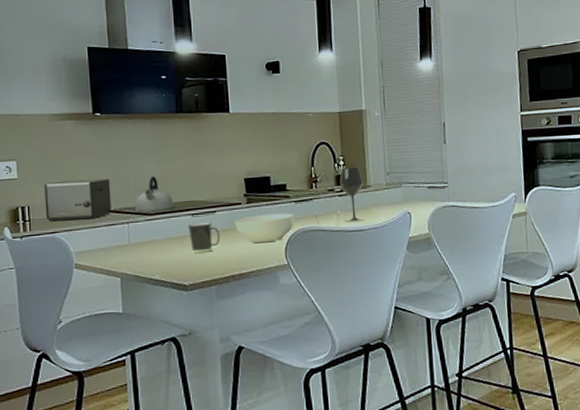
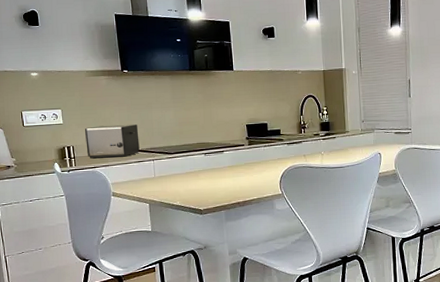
kettle: present [134,176,175,213] -> none [158,122,191,152]
mug: present [188,222,221,253] -> none [202,160,228,184]
bowl: present [234,213,295,244] -> none [239,153,288,177]
wineglass: present [339,167,365,223] -> none [323,116,344,161]

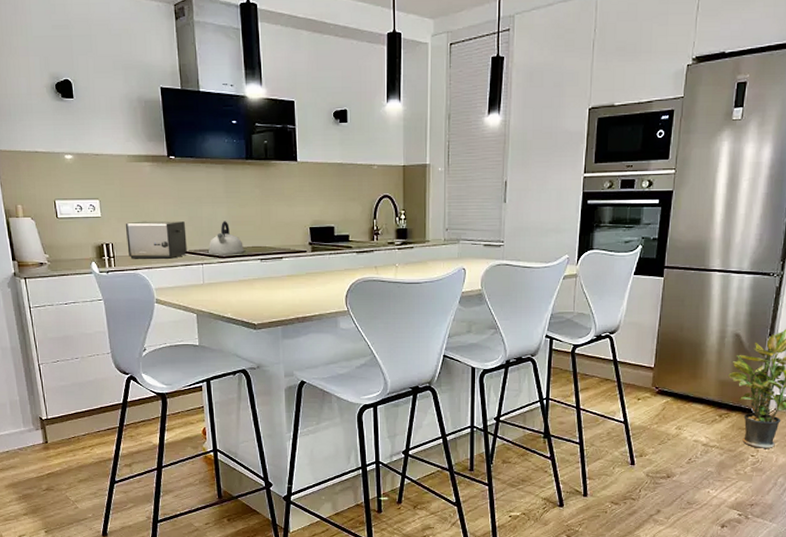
kettle: none [158,122,191,152] -> present [208,221,245,256]

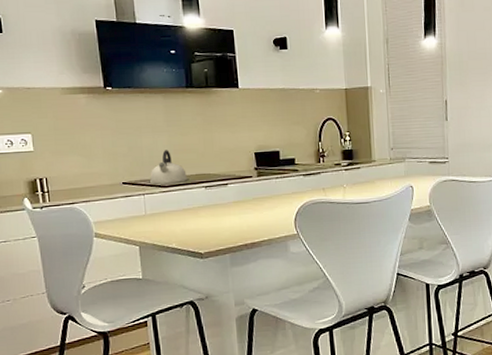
toaster: present [125,221,187,260] -> none [60,152,127,193]

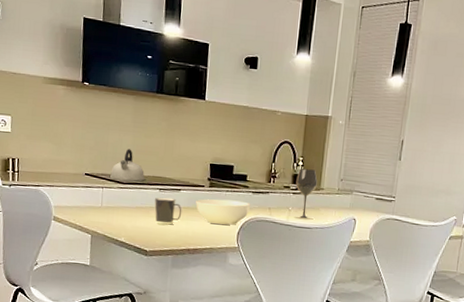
mug: none [202,194,233,223] -> present [154,197,182,225]
bowl: none [246,186,304,215] -> present [195,199,251,226]
wineglass: none [346,143,370,196] -> present [294,168,318,221]

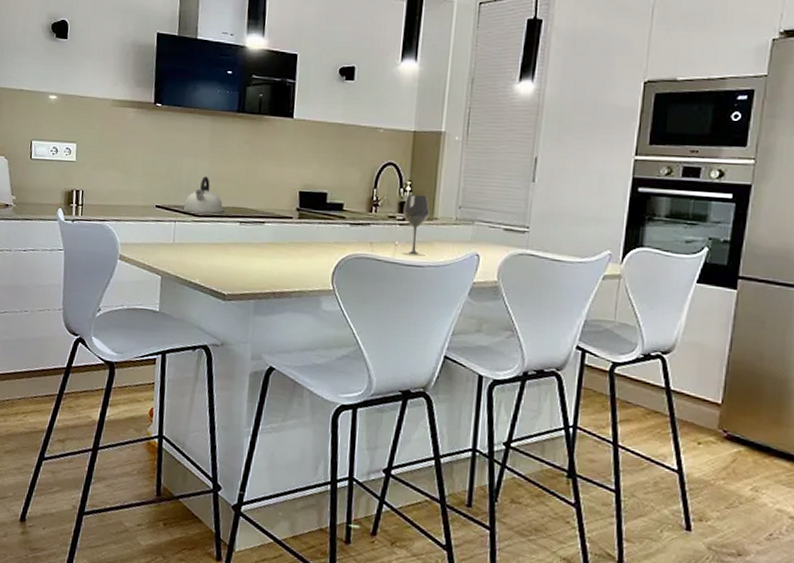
mug: present [154,197,182,225] -> none [234,231,267,264]
bowl: present [195,199,251,226] -> none [282,232,349,264]

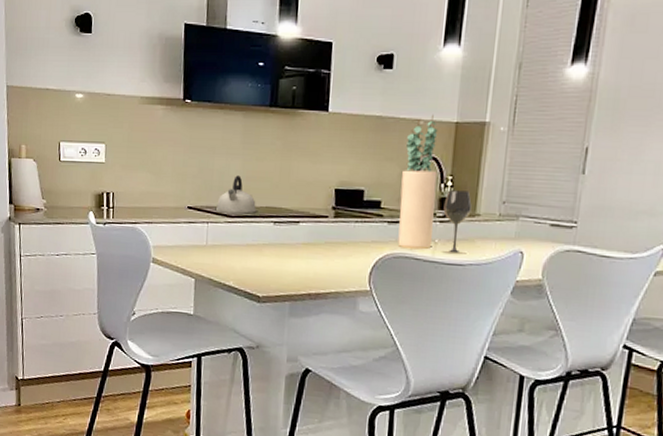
vase: none [359,123,397,251] -> present [398,114,438,250]

